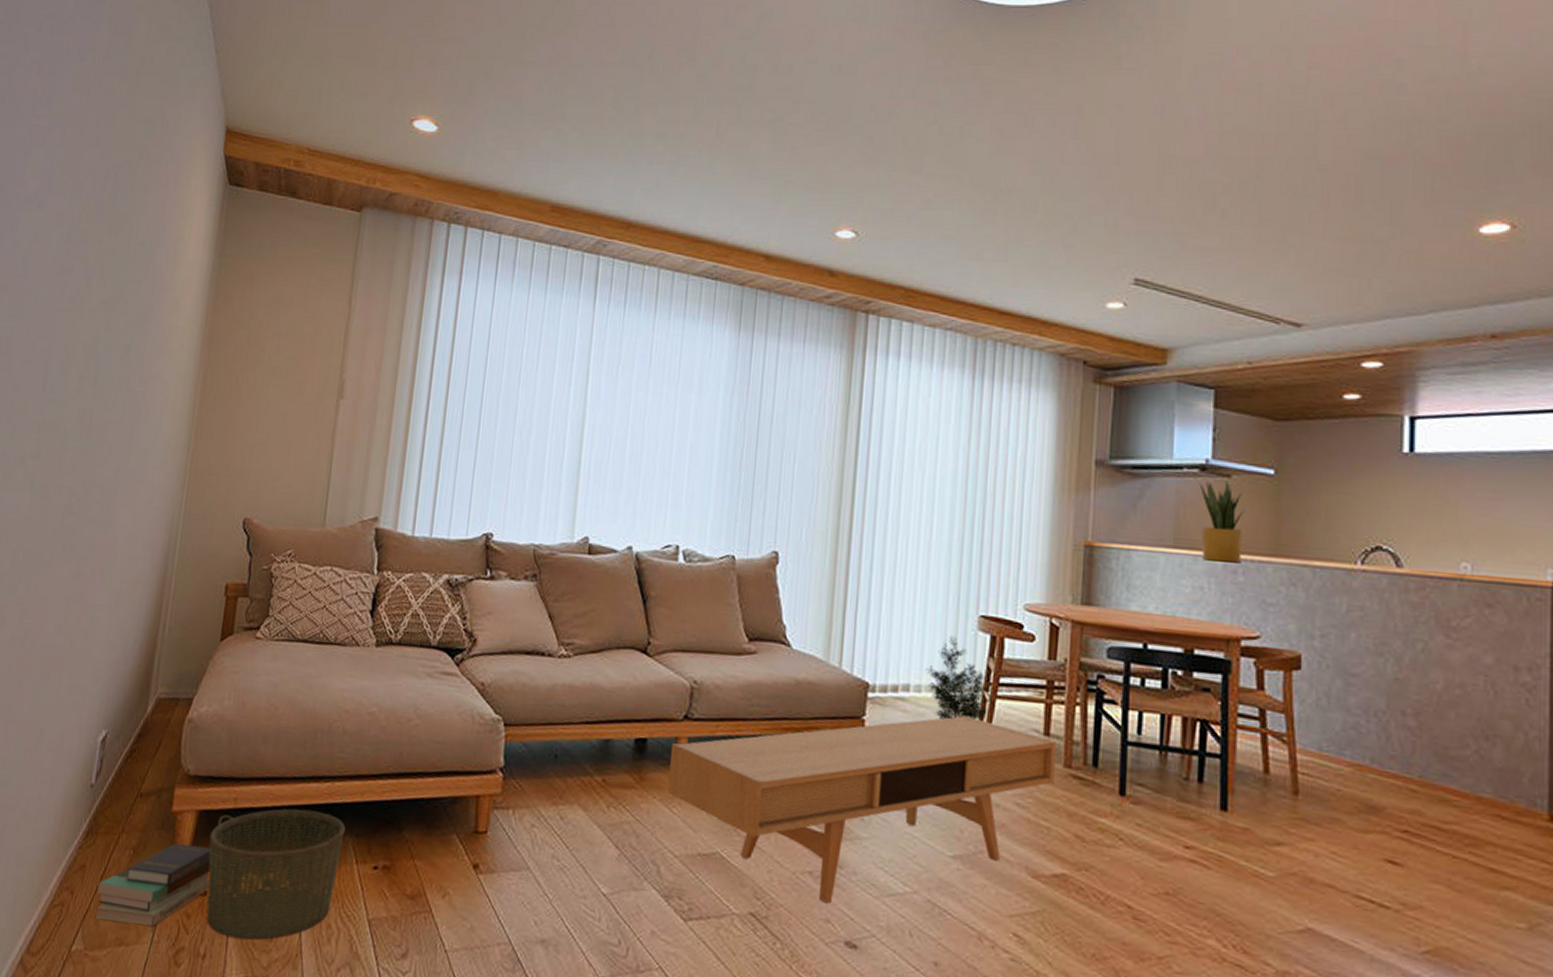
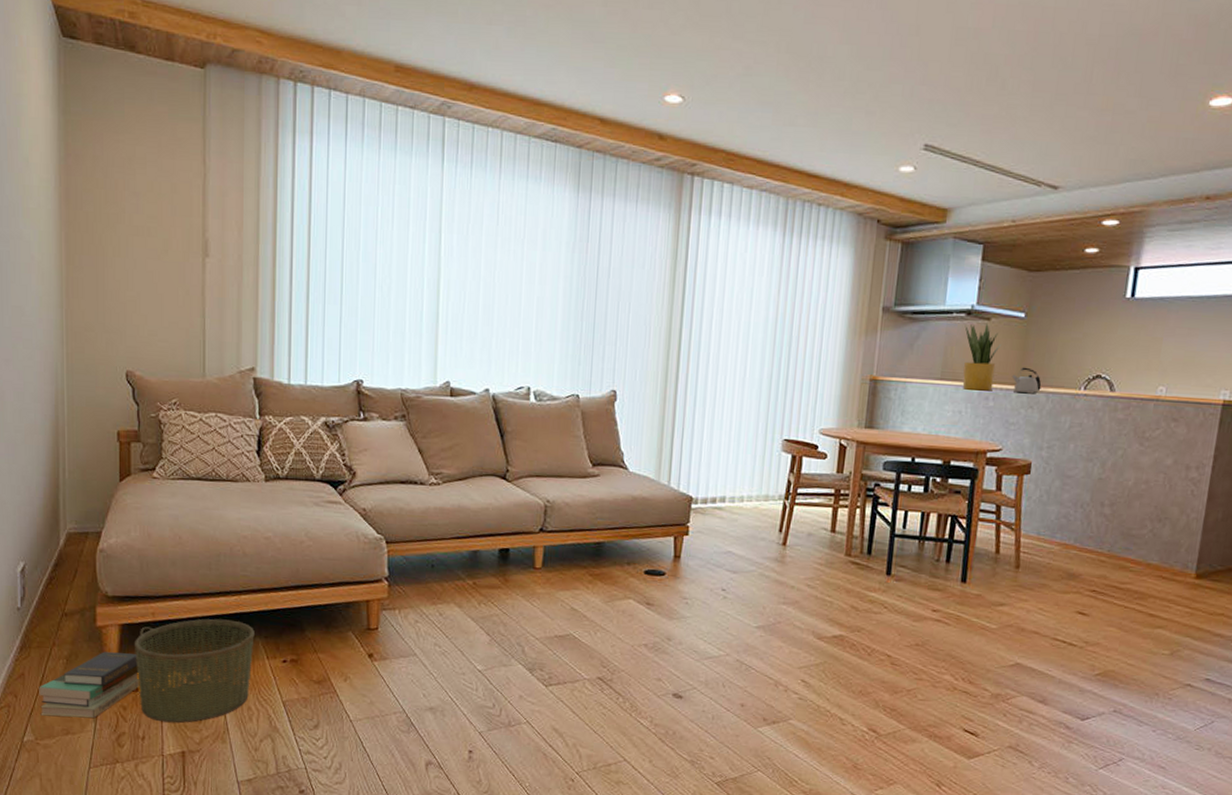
tv console: present [668,715,1056,904] -> none [528,519,840,667]
potted tree: present [925,636,993,720] -> none [738,456,792,524]
kettle: none [1264,534,1305,568] -> present [1011,367,1042,394]

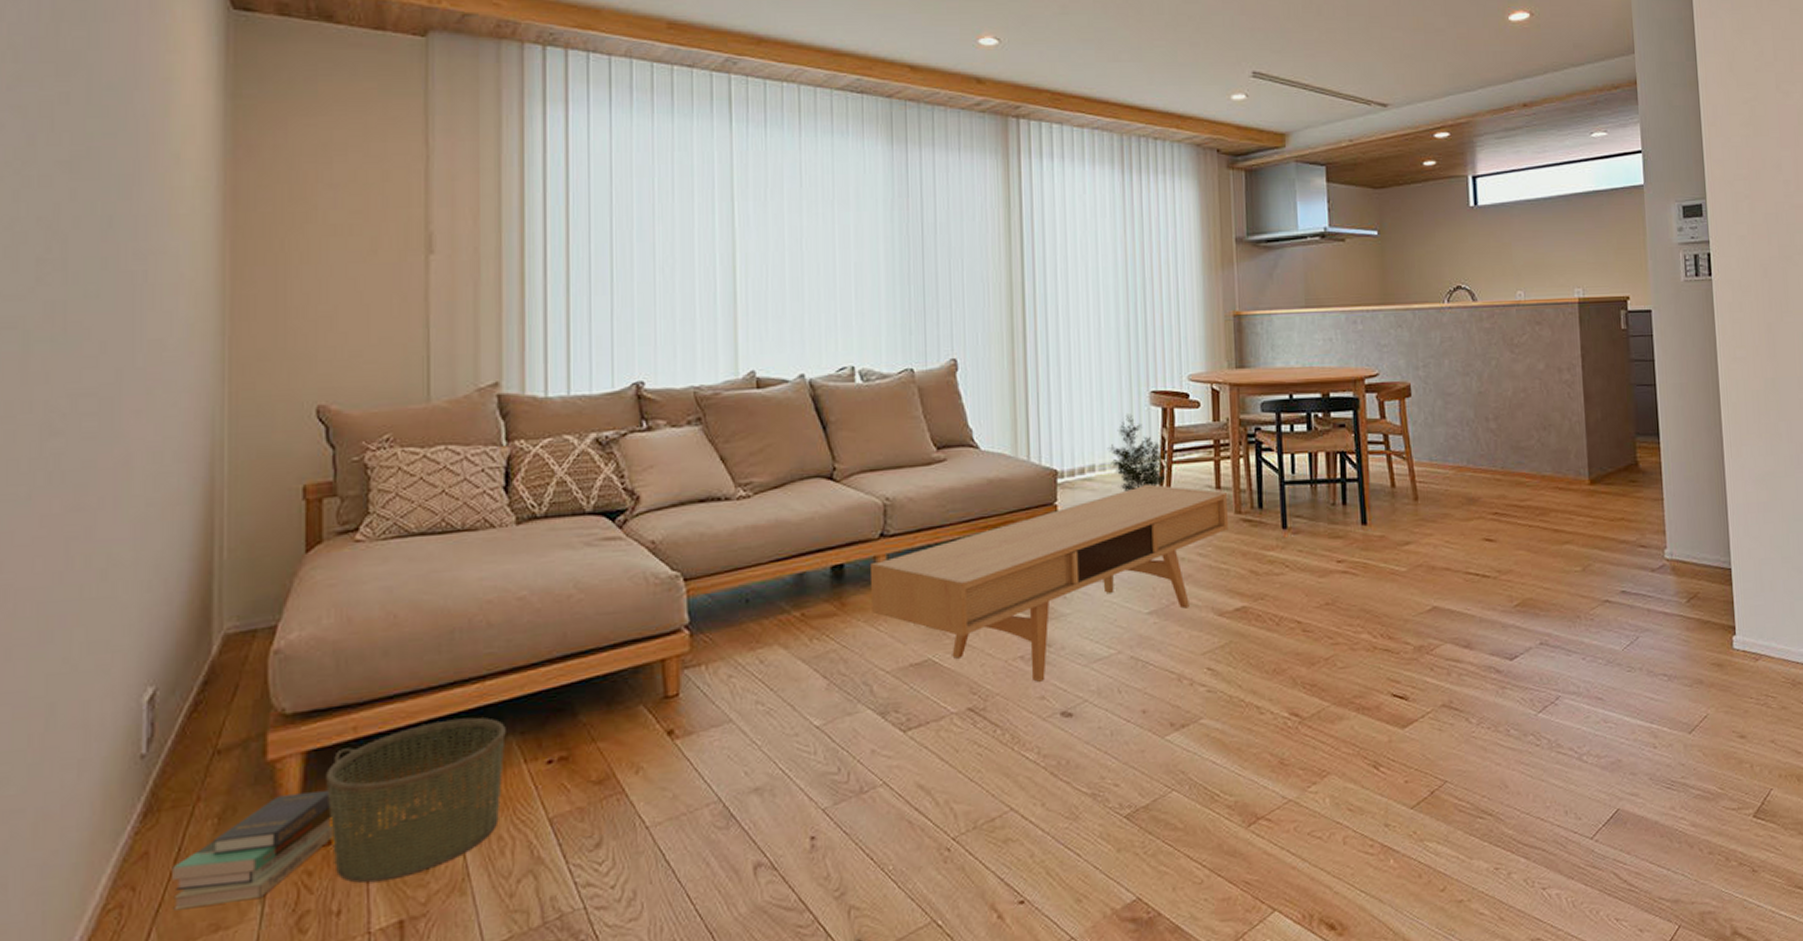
tv console: none [528,519,840,667] -> present [871,484,1228,682]
potted tree: none [738,456,792,524] -> present [1107,414,1170,492]
planter: present [962,322,1001,391] -> none [1321,243,1360,315]
kettle: present [1011,367,1042,394] -> none [1375,285,1406,313]

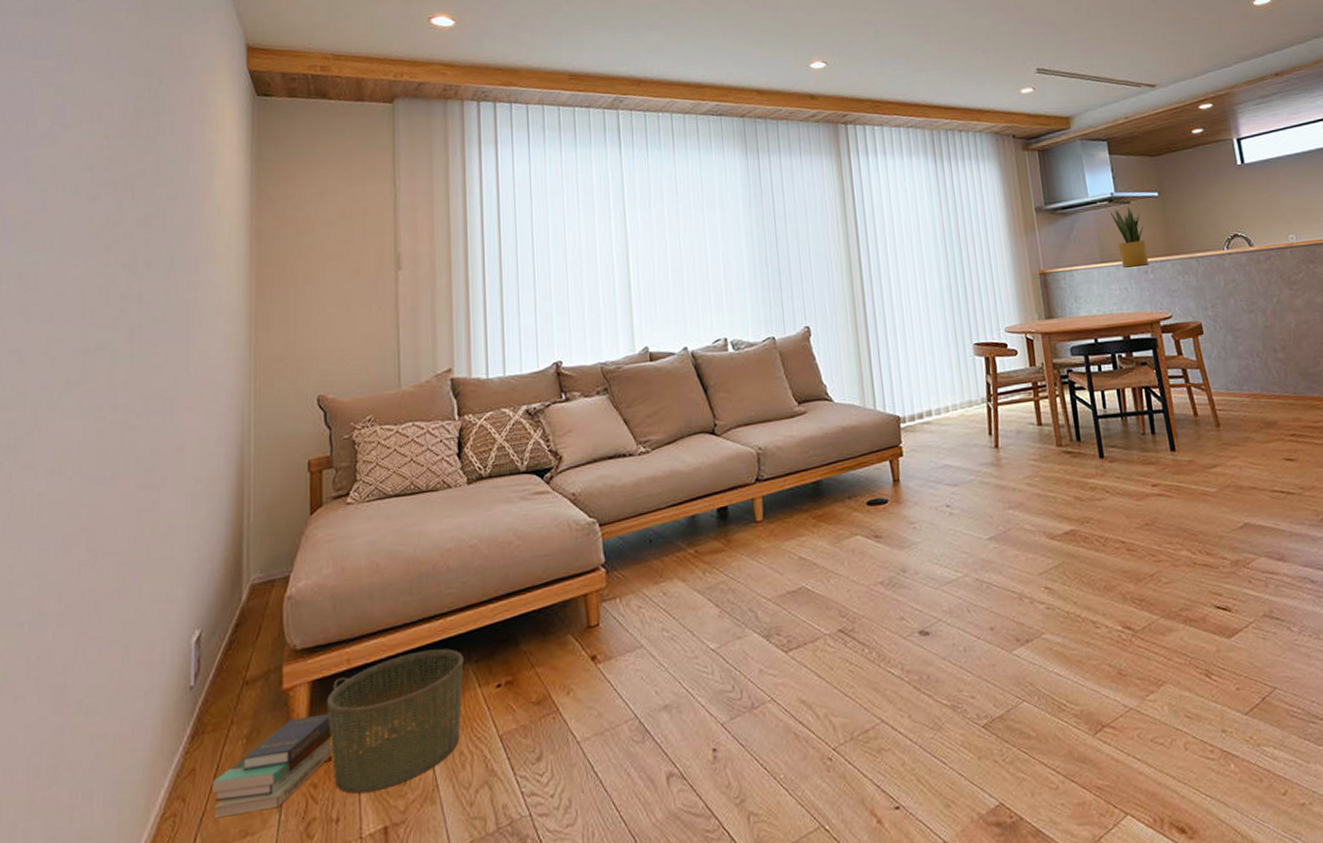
tv console: present [871,484,1228,682] -> none [749,424,1052,604]
potted tree: present [1107,414,1170,492] -> none [941,364,996,432]
planter: none [1321,243,1360,315] -> present [1110,205,1149,268]

